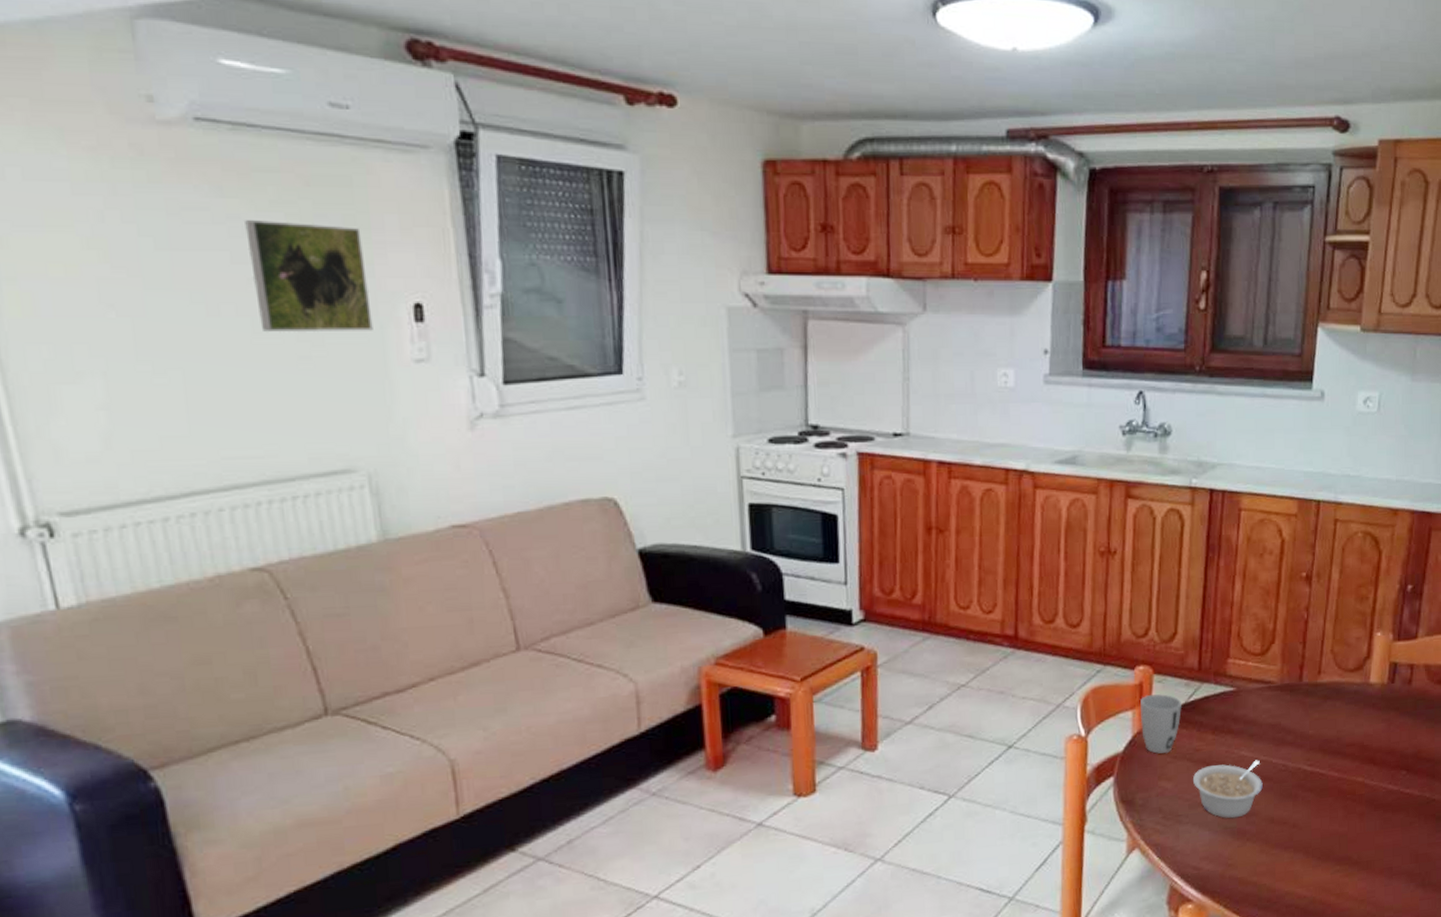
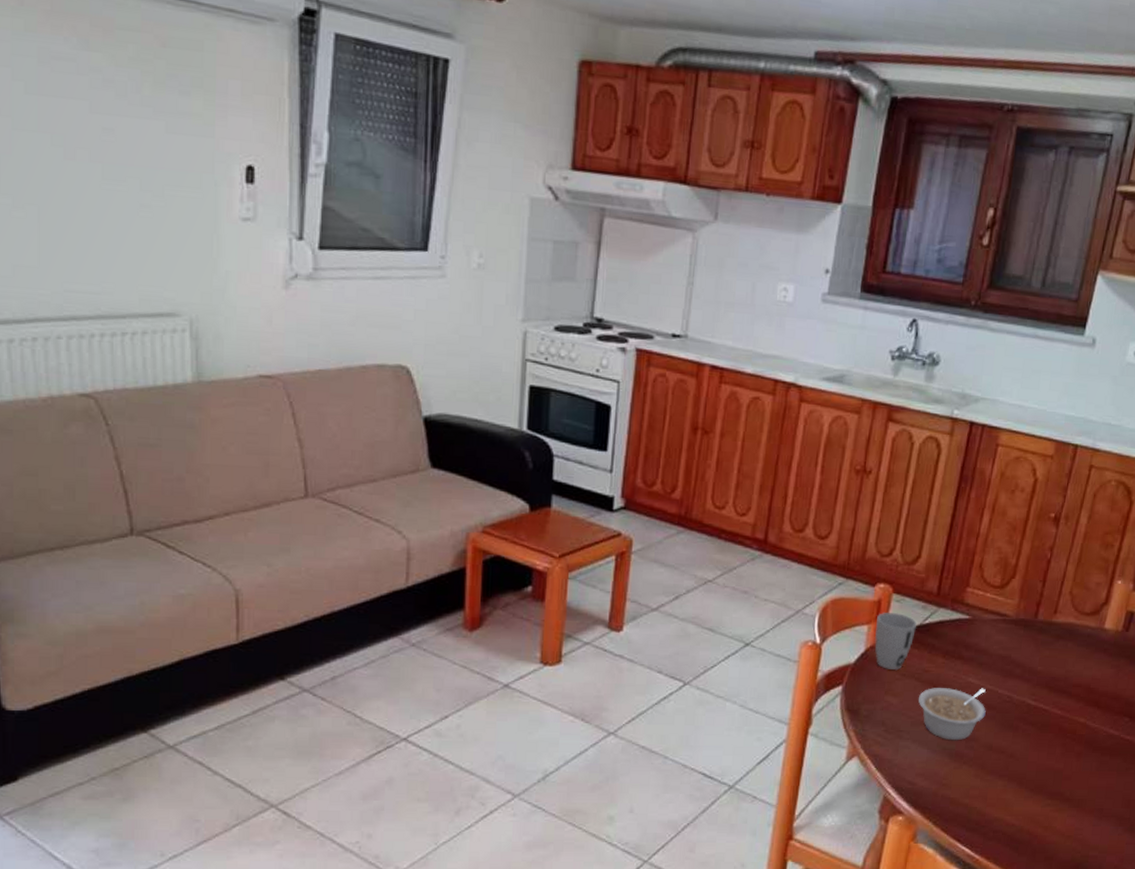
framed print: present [245,220,373,332] -> none [105,74,208,187]

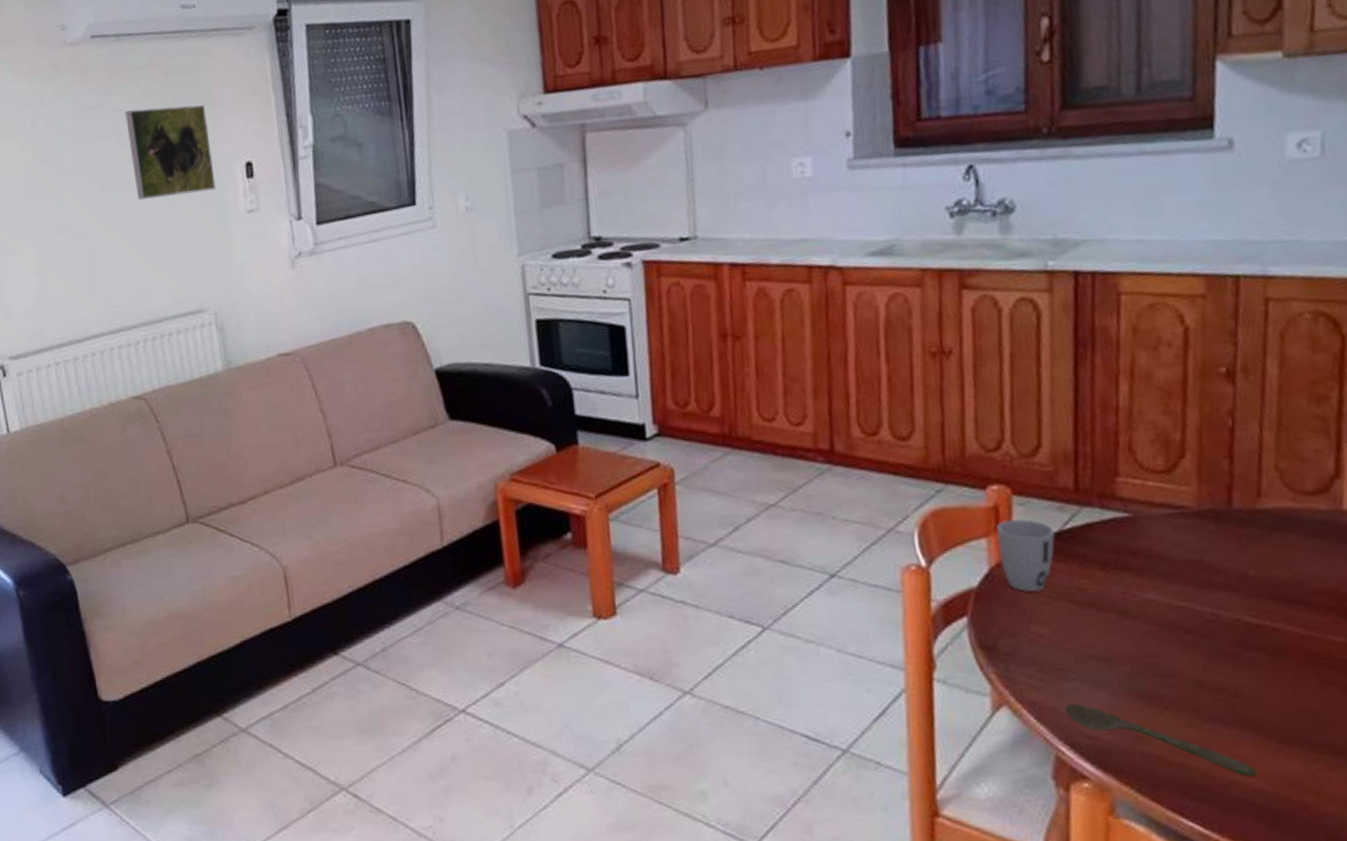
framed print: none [105,74,208,187] -> present [125,105,216,200]
spoon: none [897,758,1013,814] -> present [1065,704,1258,776]
legume: present [918,688,986,741] -> none [1077,605,1183,679]

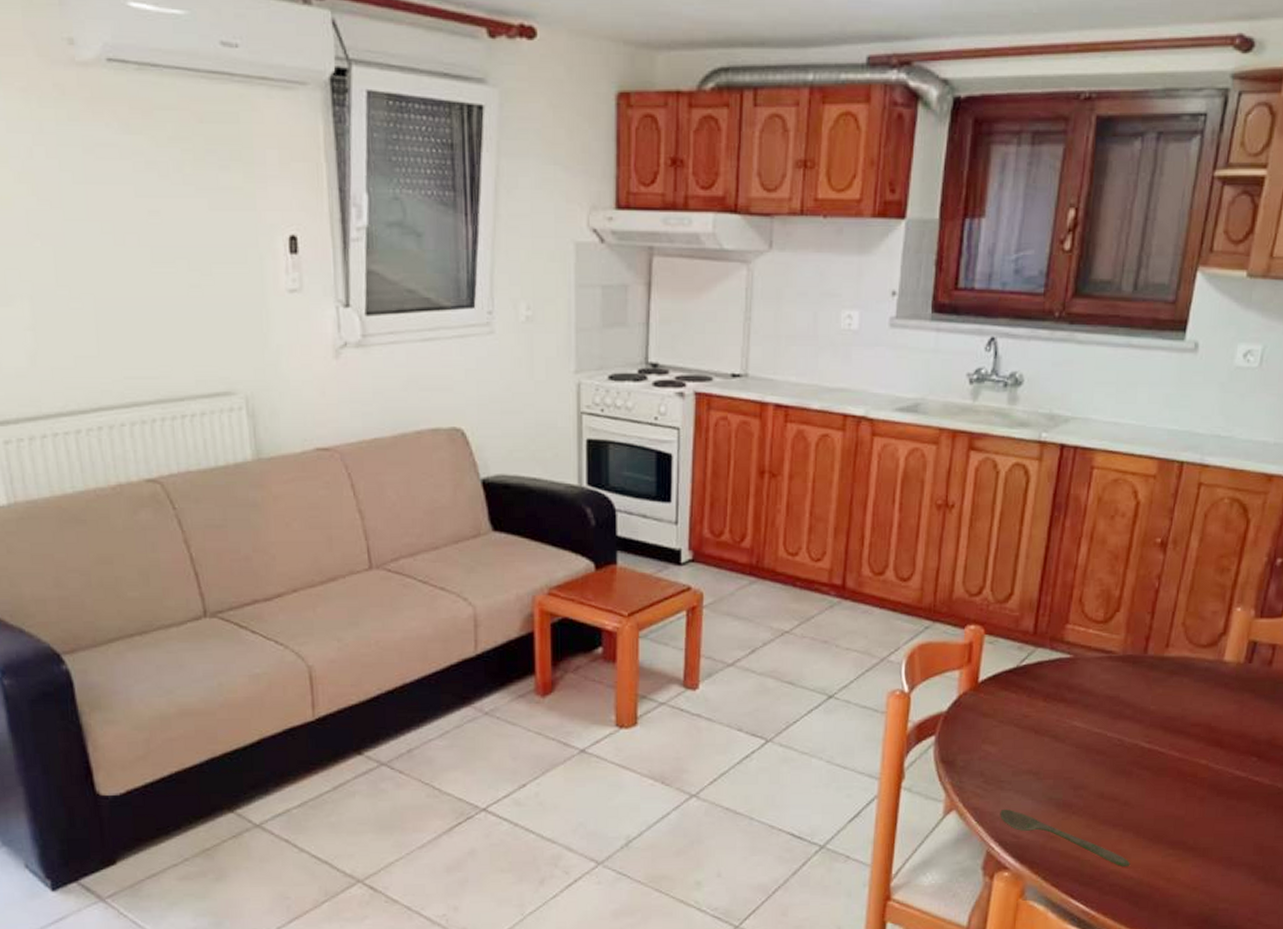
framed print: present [125,105,216,200] -> none [147,156,254,262]
cup: present [997,518,1056,592] -> none [967,654,1014,717]

